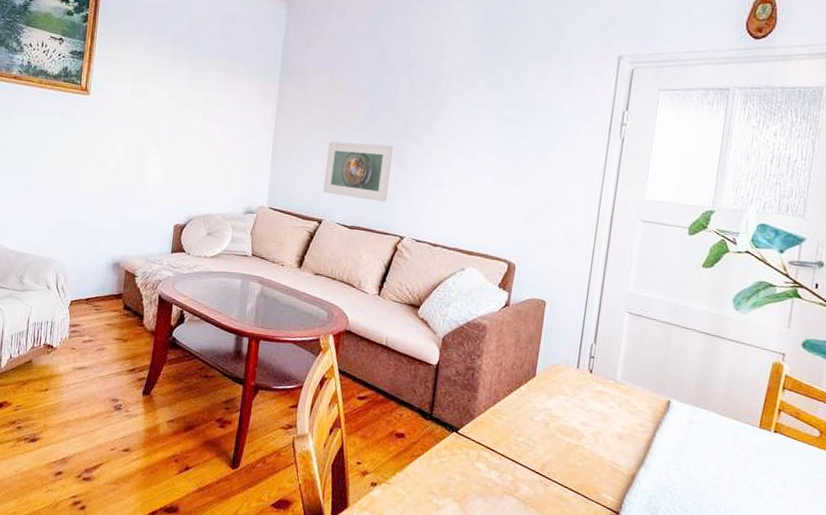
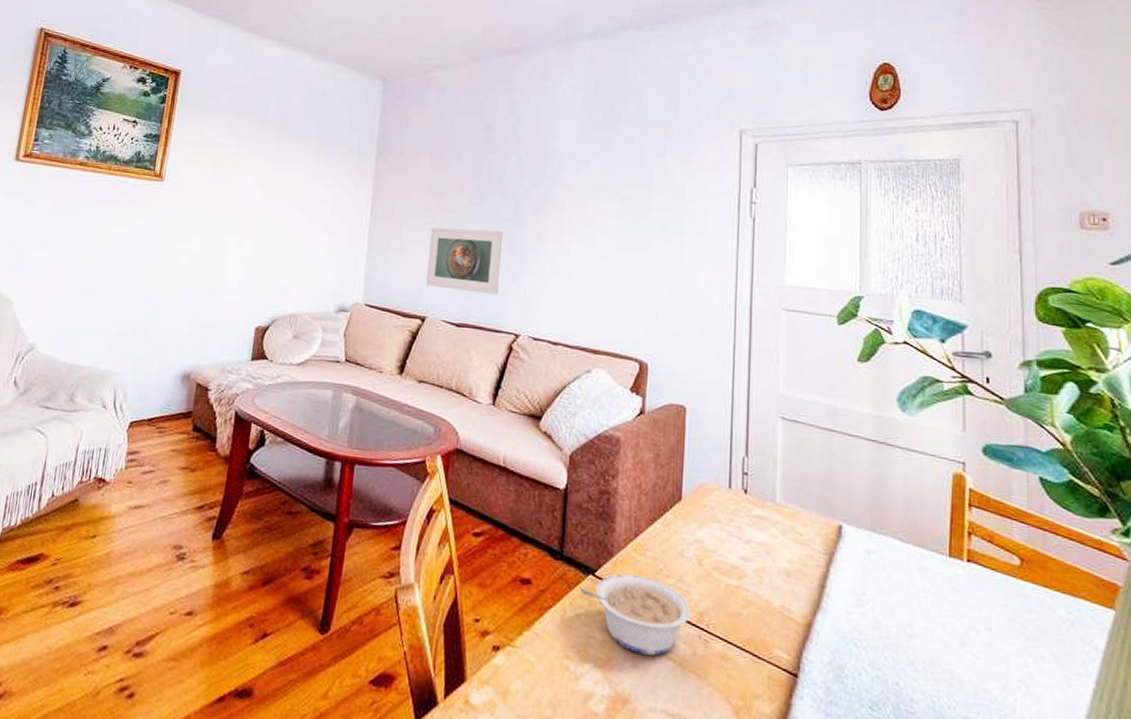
legume: none [444,432,536,495] -> present [579,573,691,656]

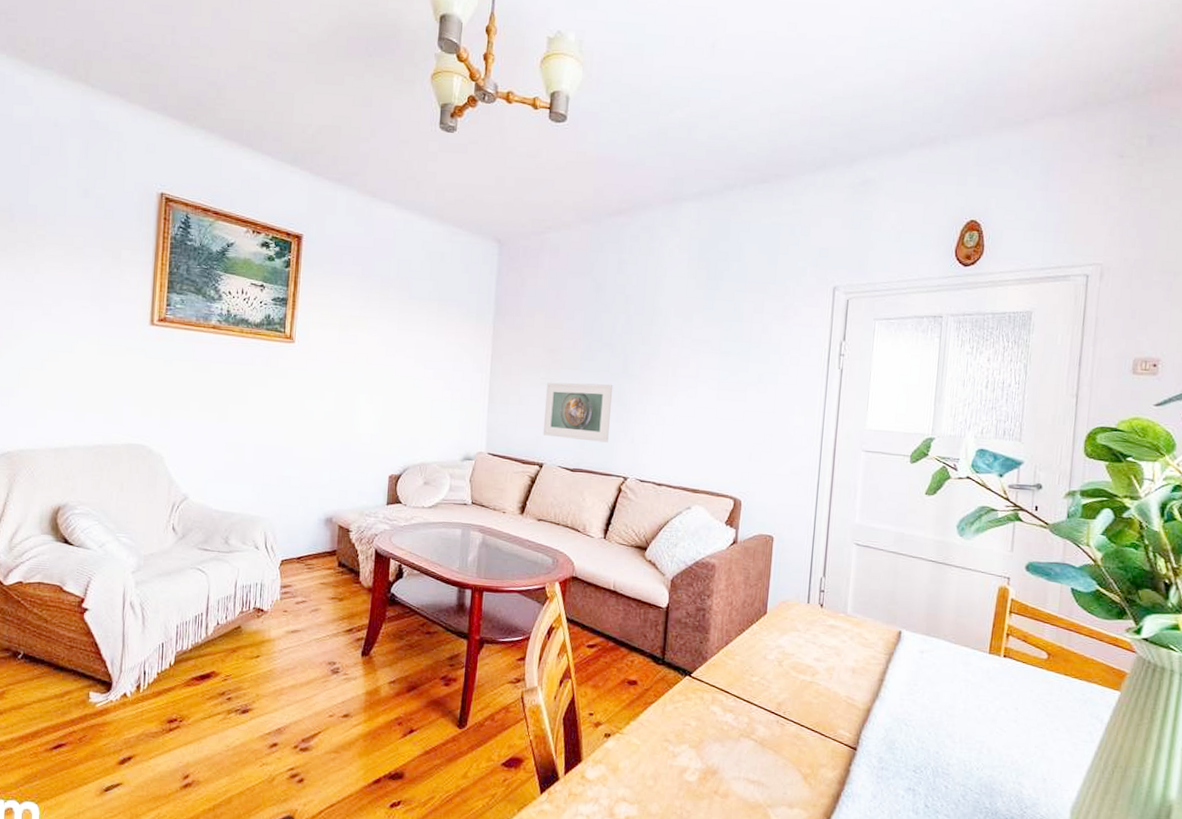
legume: present [579,573,691,656] -> none [677,674,771,737]

